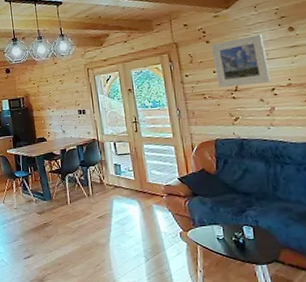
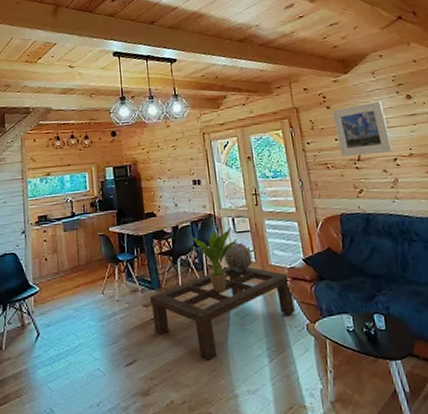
coffee table: none [43,182,170,258] -> present [150,265,295,361]
potted plant: none [77,150,118,205] -> present [191,227,237,293]
decorative sphere: none [106,163,132,188] -> present [224,242,253,272]

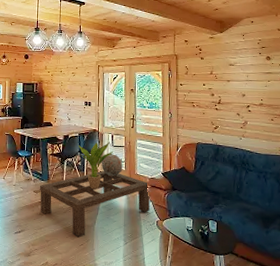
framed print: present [331,101,393,157] -> none [204,59,248,100]

